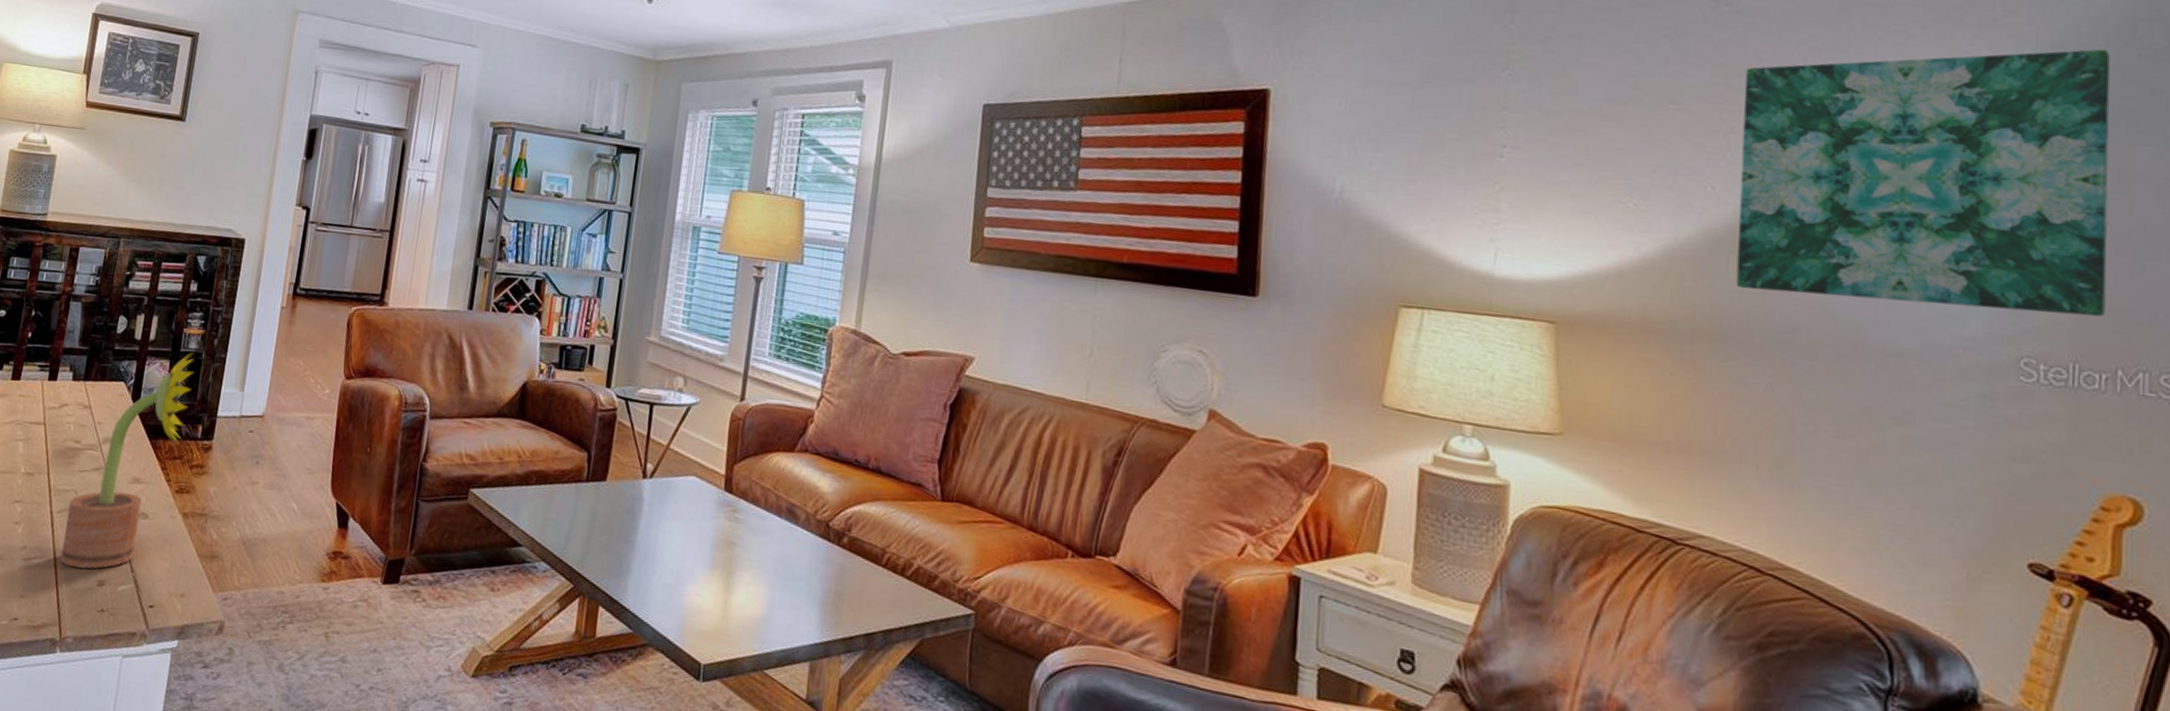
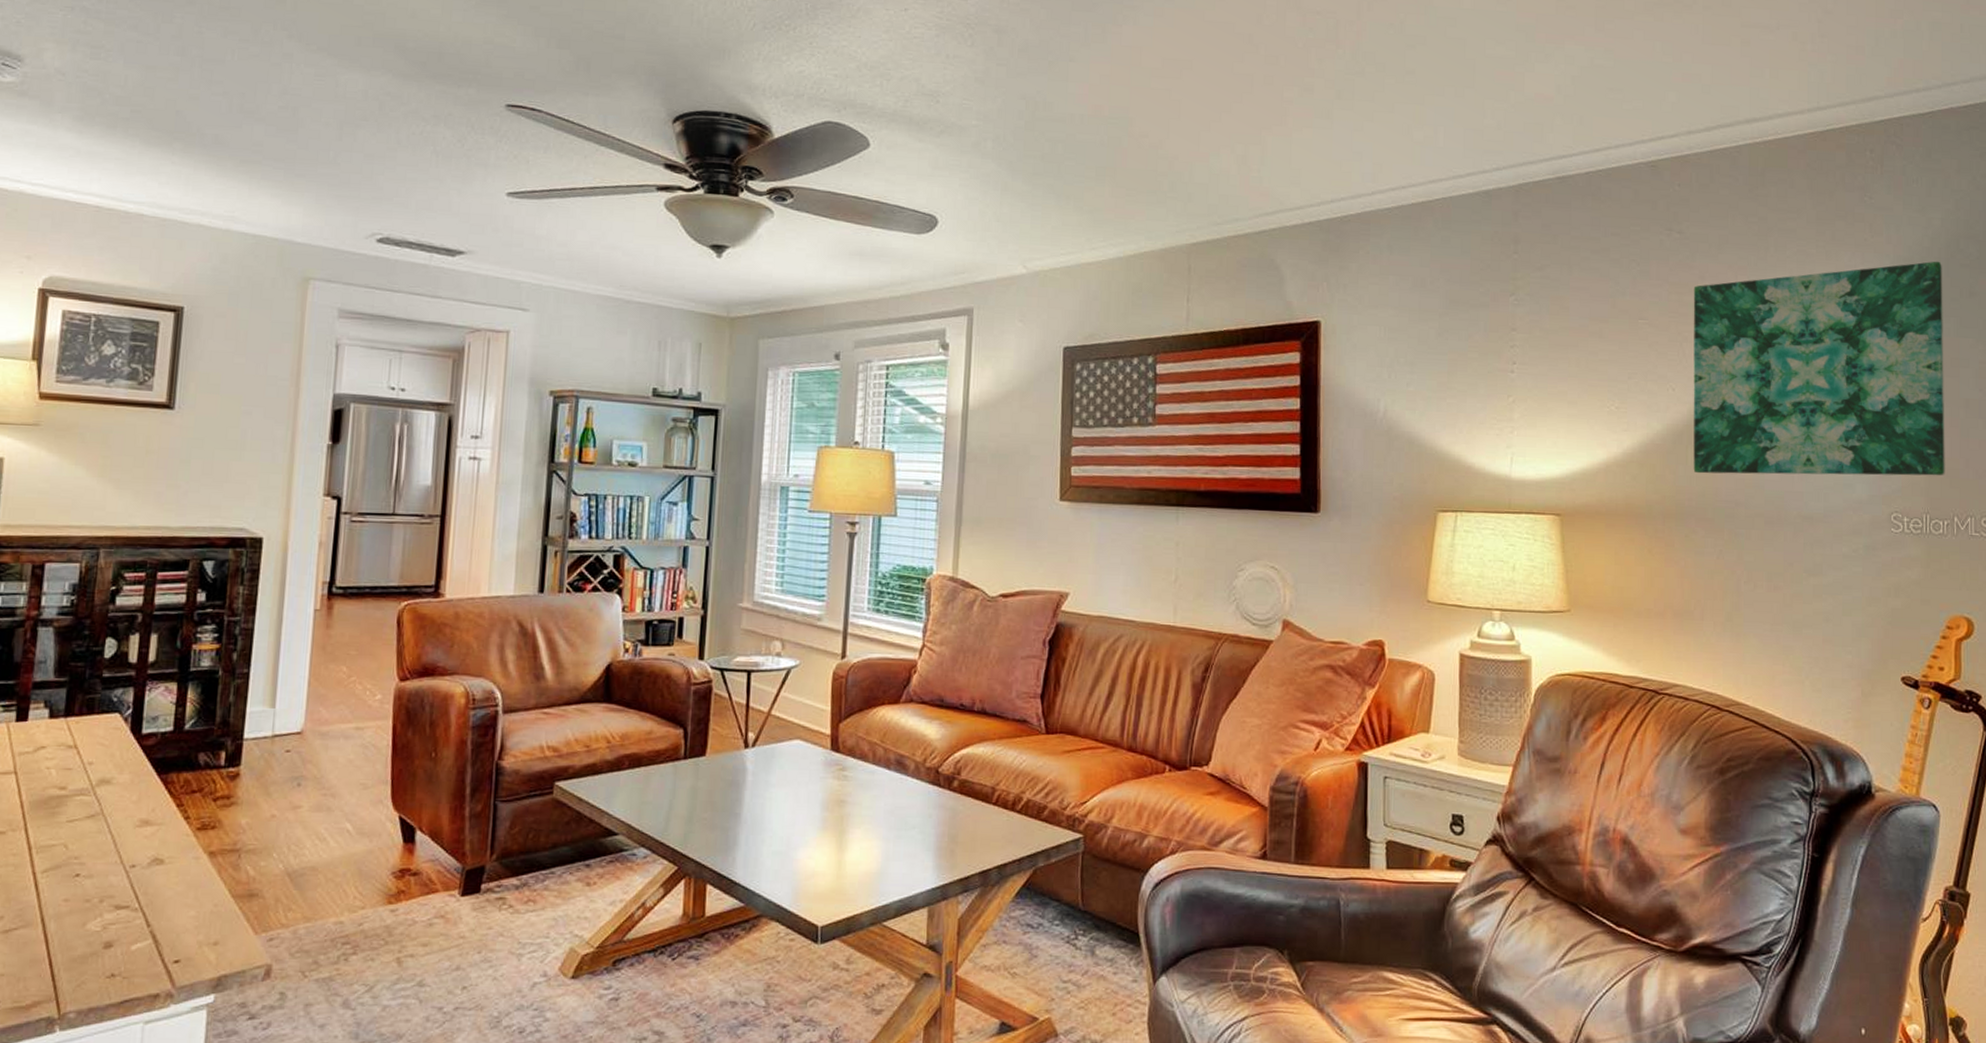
decorative plant: present [60,352,194,569] -> none [51,671,209,933]

